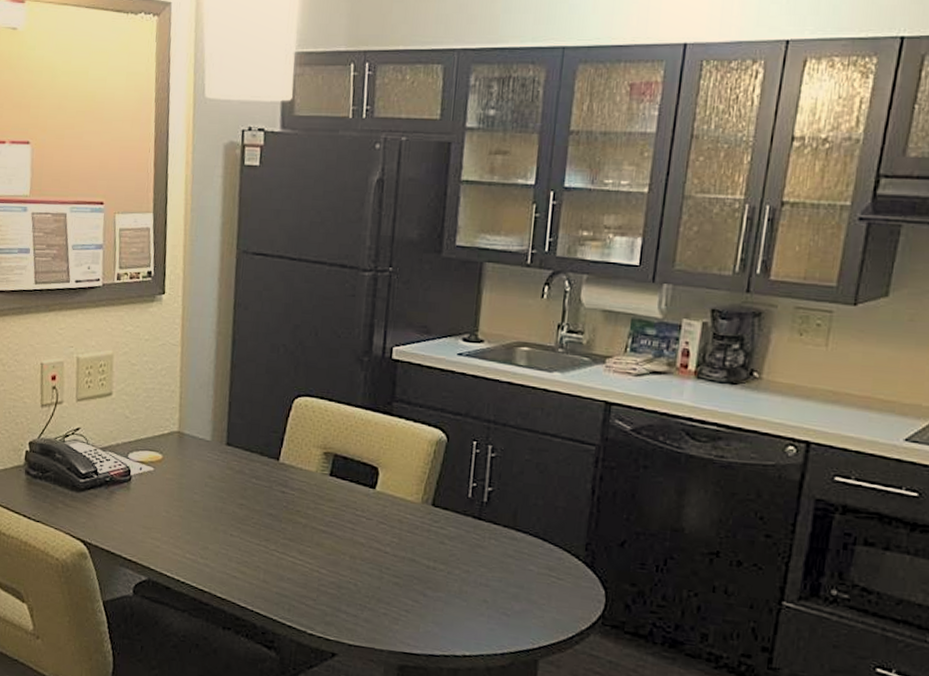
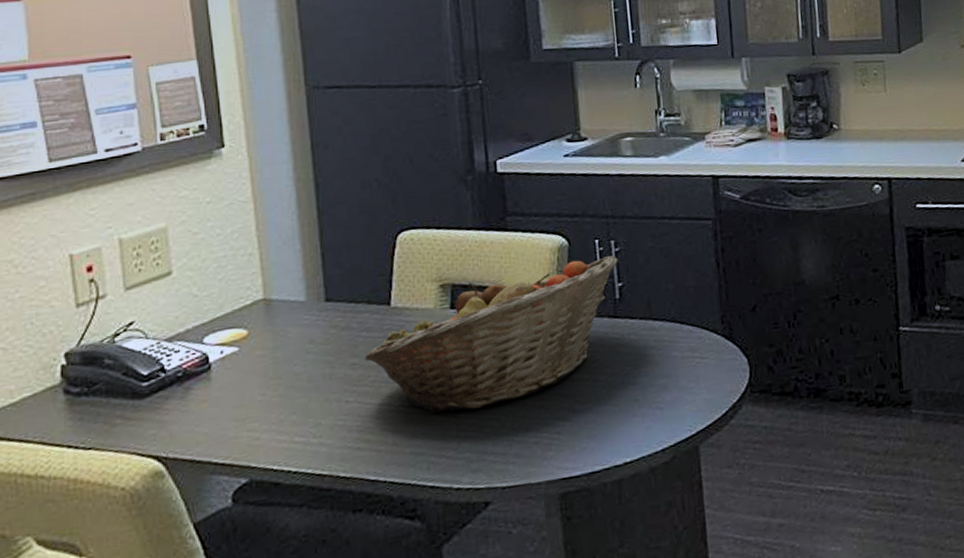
fruit basket: none [251,456,492,571] -> present [364,256,618,413]

